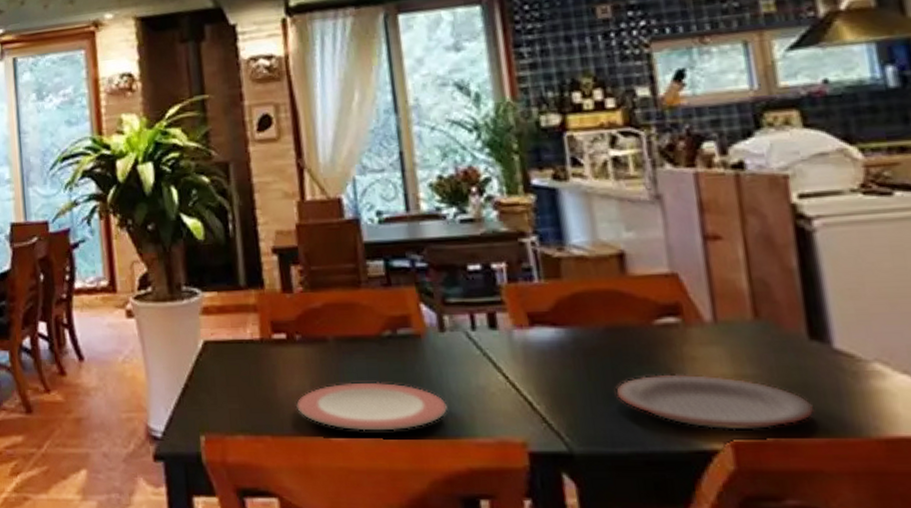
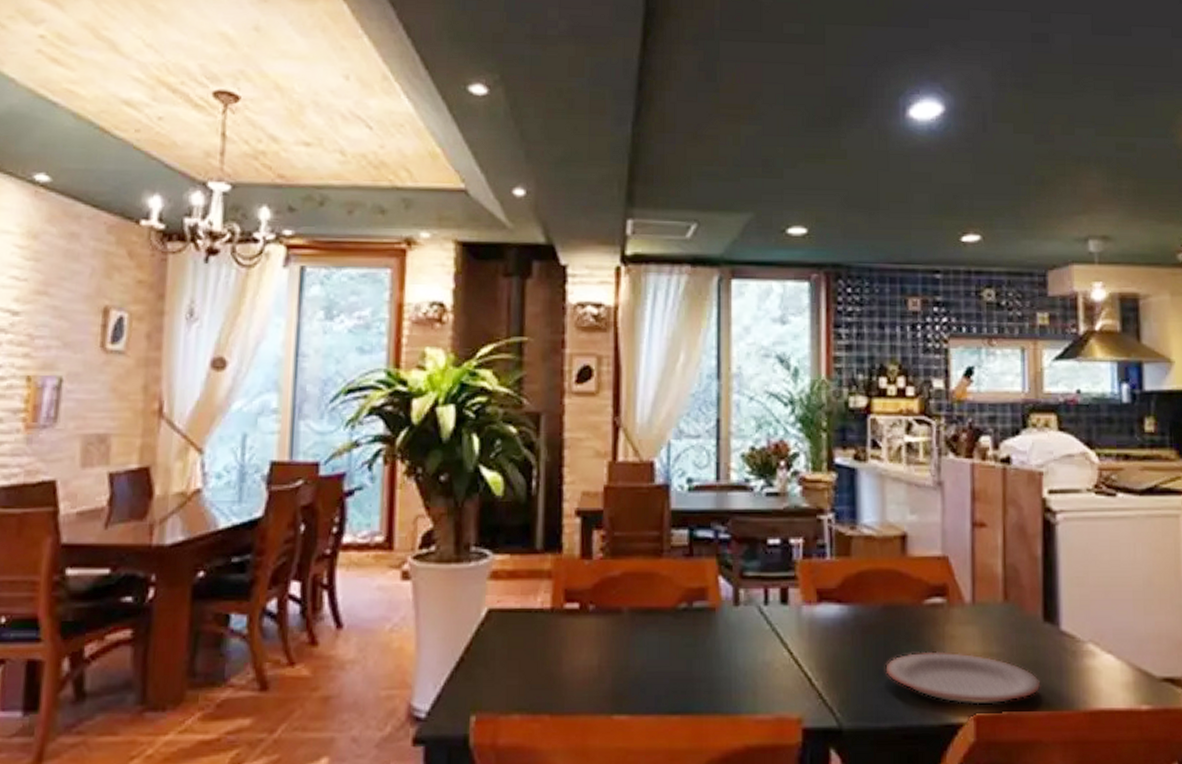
plate: present [296,382,447,431] -> none [581,656,732,709]

